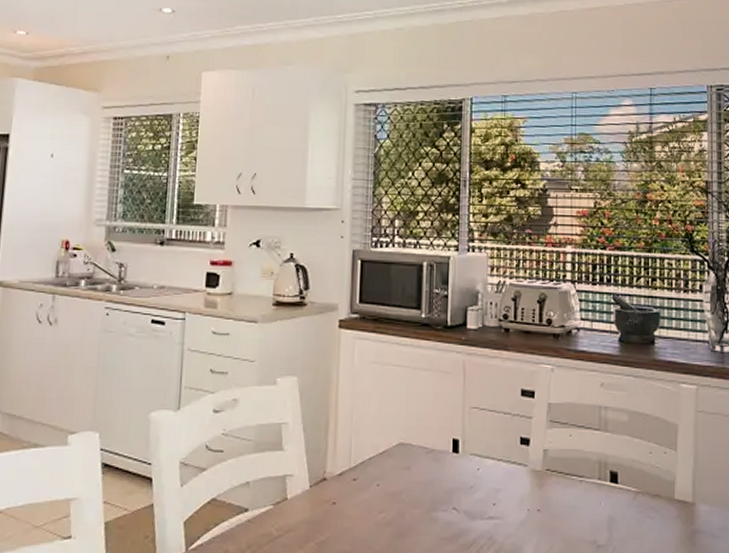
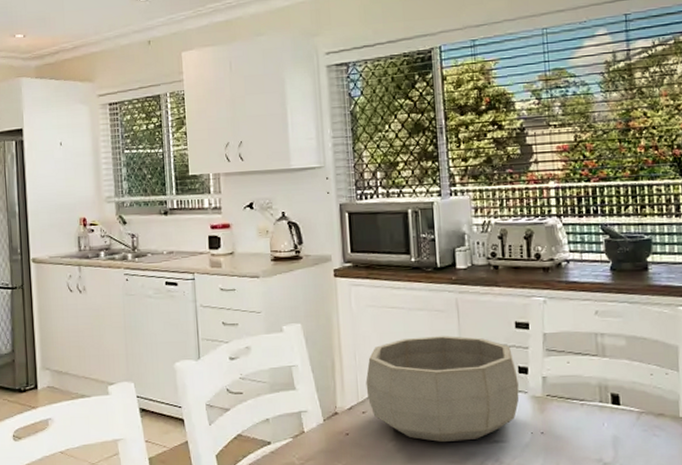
decorative bowl: none [360,399,519,517] -> present [365,336,520,443]

